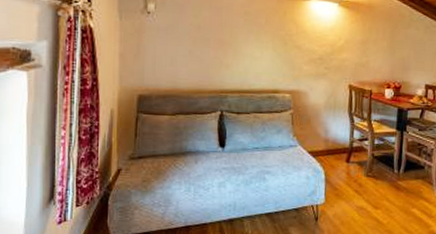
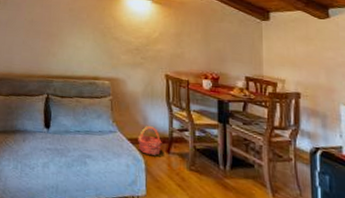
basket: none [318,138,342,166] -> present [138,126,162,155]

